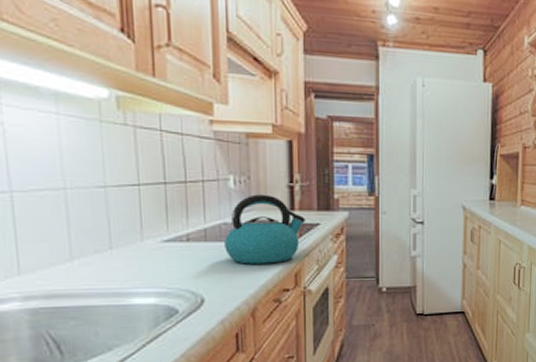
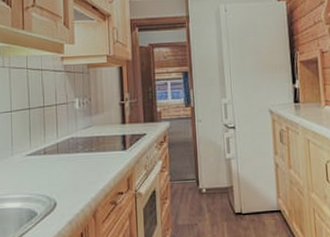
kettle: present [224,194,305,264] -> none [72,112,134,172]

